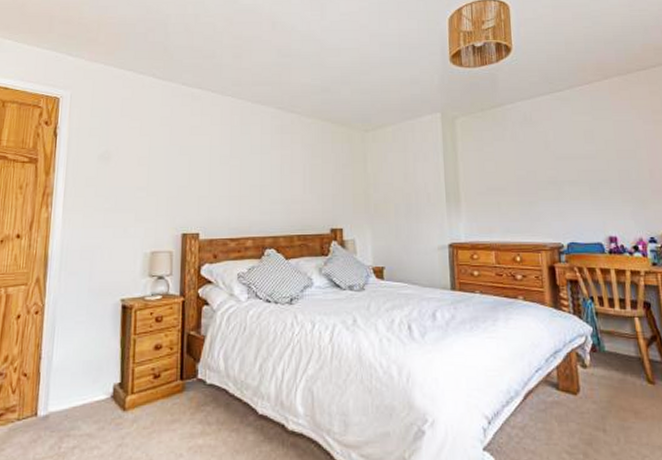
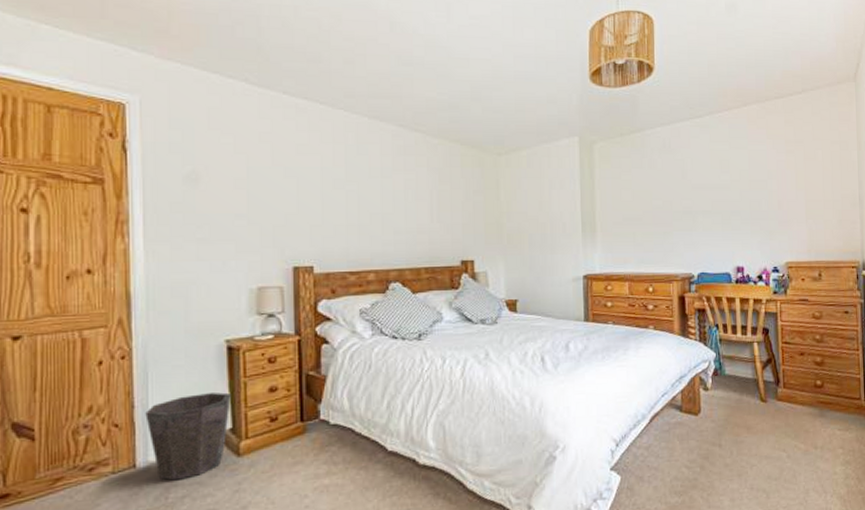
waste bin: none [49,348,122,431] -> present [145,392,231,481]

